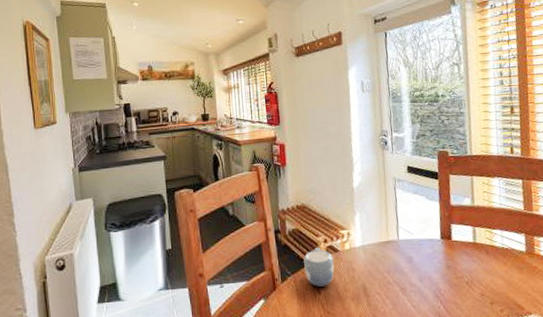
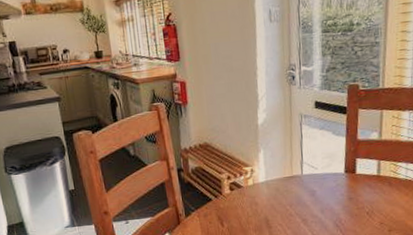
mug: present [304,247,335,287] -> none [207,183,238,220]

